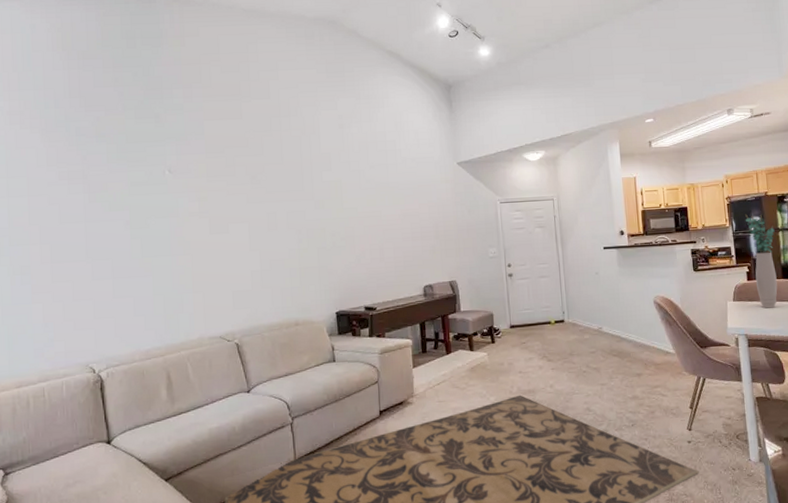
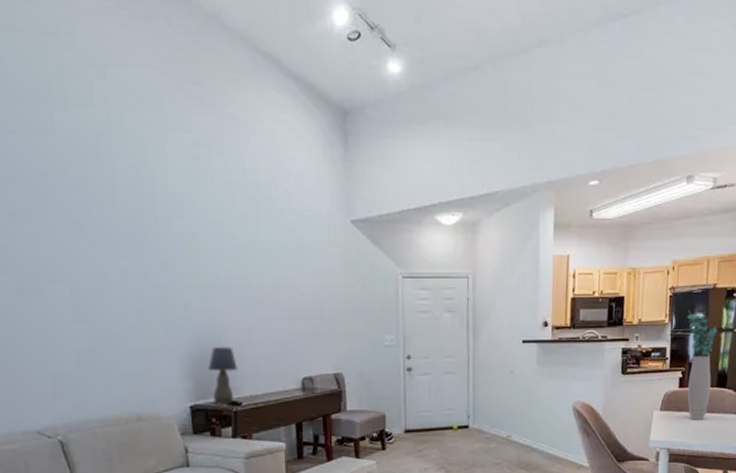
table lamp: none [350,263,373,311] -> present [208,346,238,406]

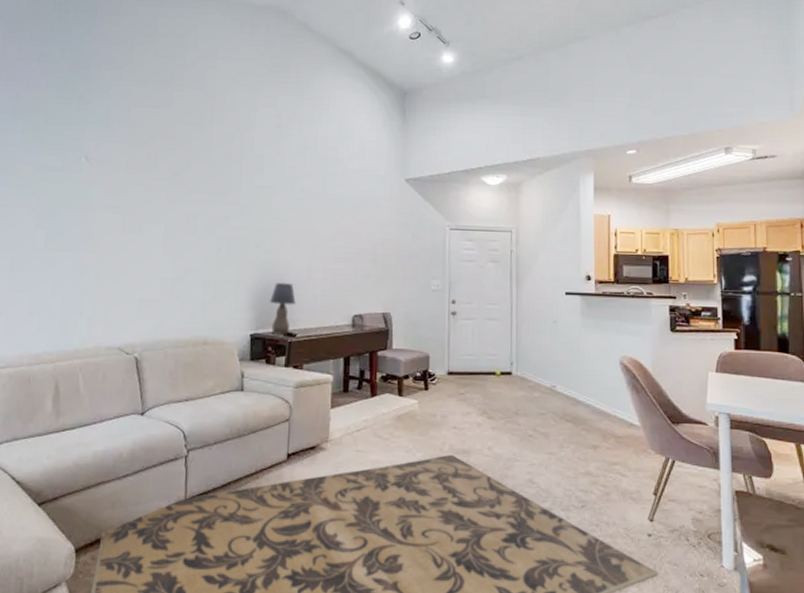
vase: present [687,309,718,420] -> none [737,271,772,386]

